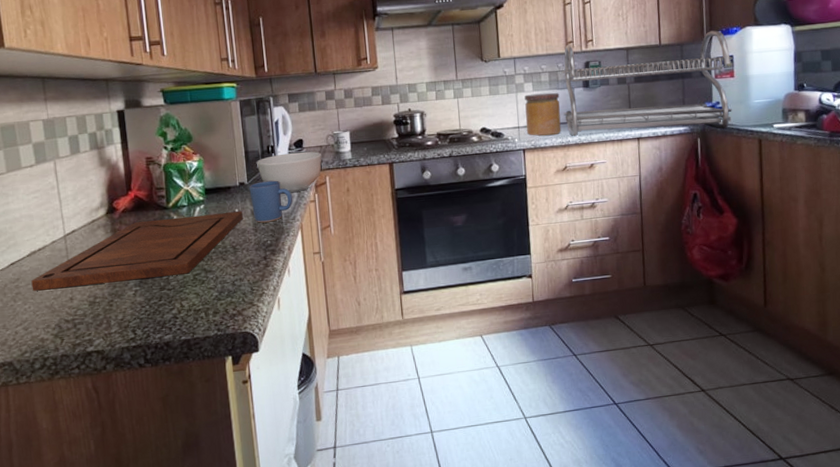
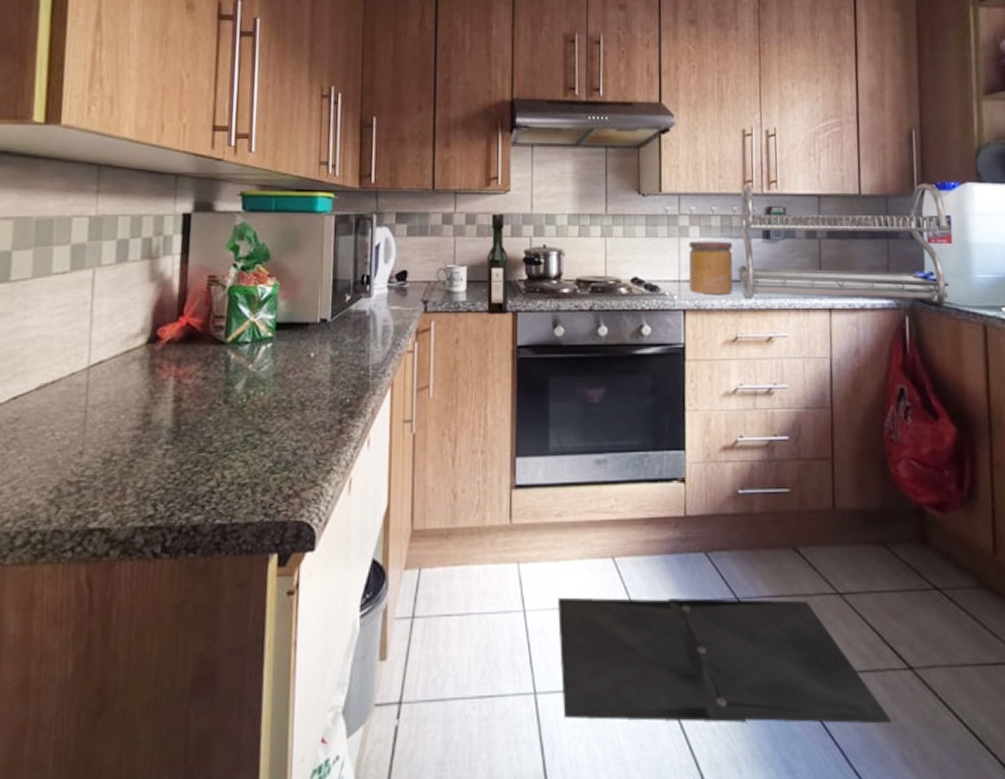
cutting board: present [31,211,243,291] -> none [33,356,319,438]
mug: present [249,180,293,223] -> none [332,320,386,374]
bowl: present [257,151,322,193] -> none [346,286,429,339]
bottle: none [364,87,386,167] -> present [486,213,509,314]
door mat: none [443,352,690,446] -> present [558,597,891,724]

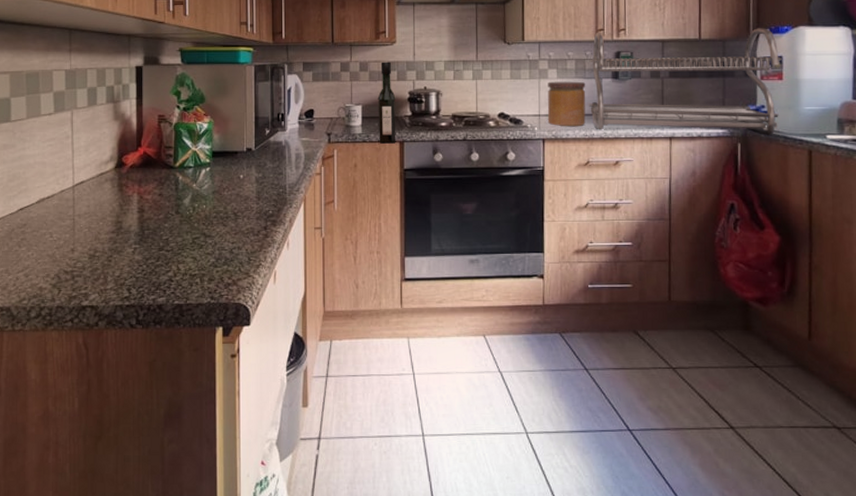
door mat: present [558,597,891,724] -> none [440,364,714,470]

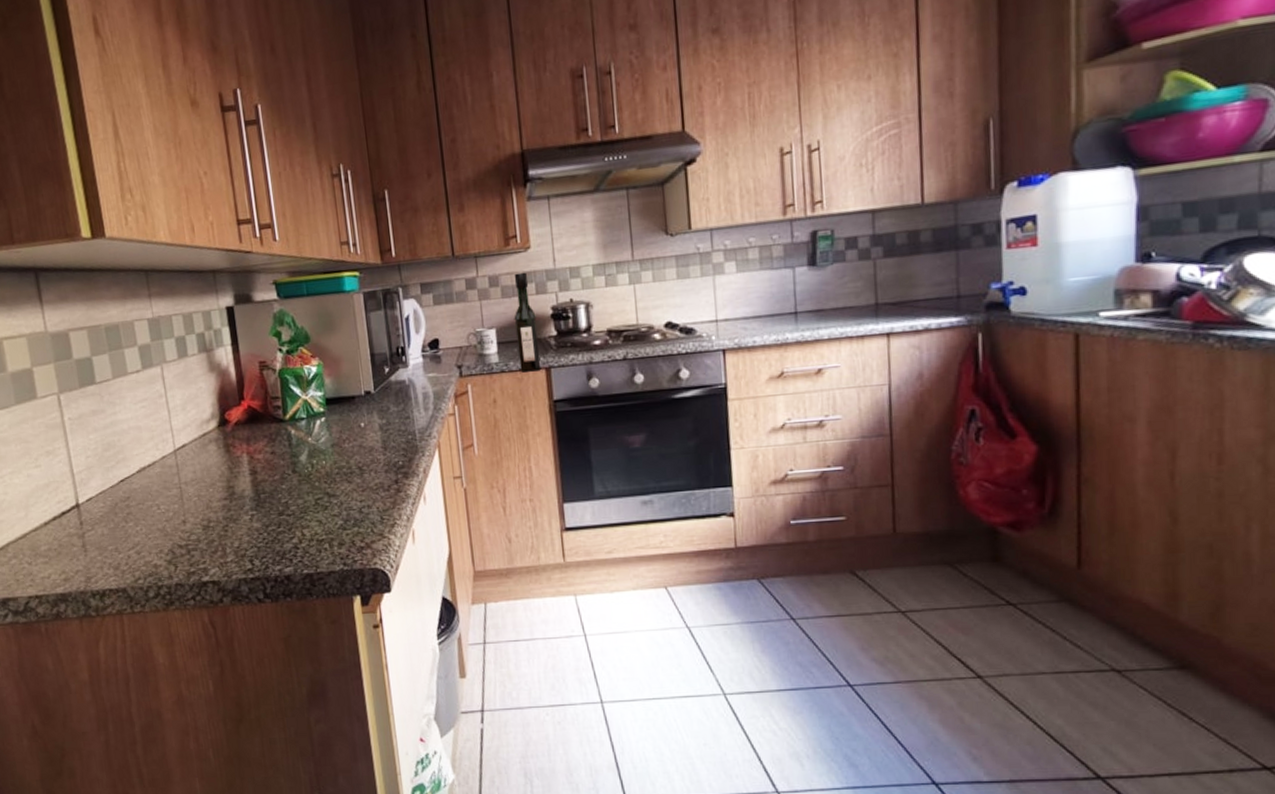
jar: present [547,81,586,126] -> none [725,273,776,332]
dish rack: present [589,28,783,136] -> none [776,180,1037,333]

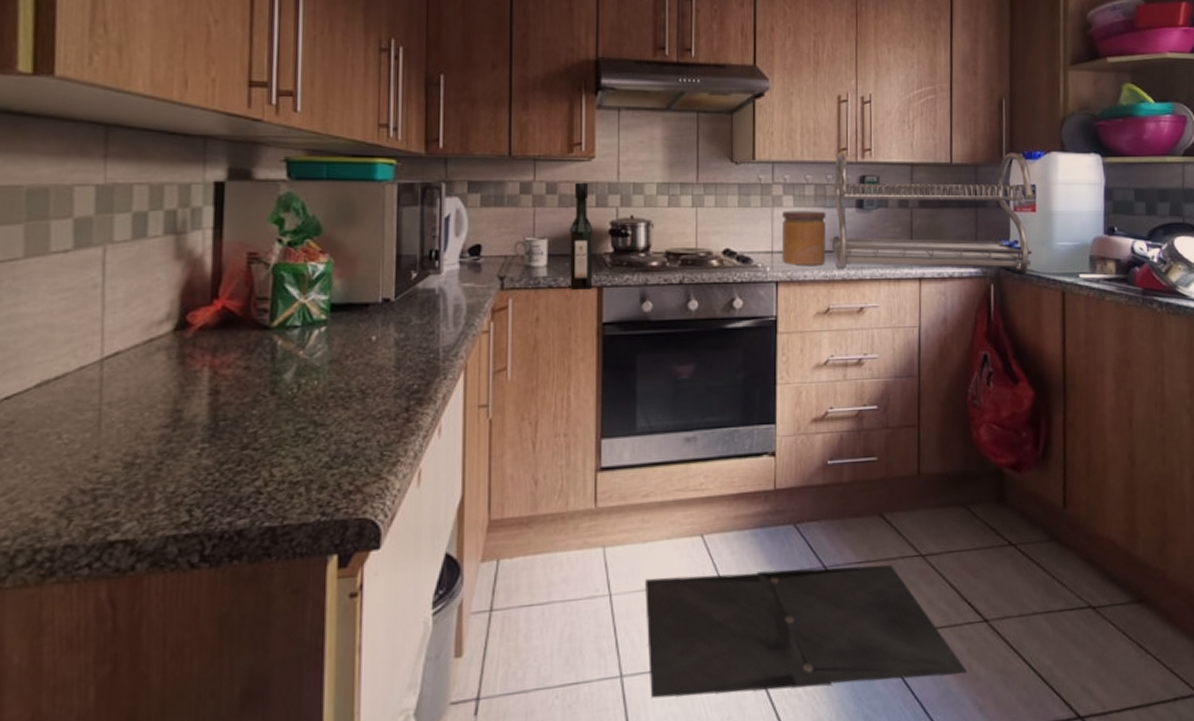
door mat: none [616,619,958,726] -> present [645,565,967,698]
jar: none [725,273,776,332] -> present [781,211,826,265]
dish rack: none [776,180,1037,333] -> present [829,151,1036,276]

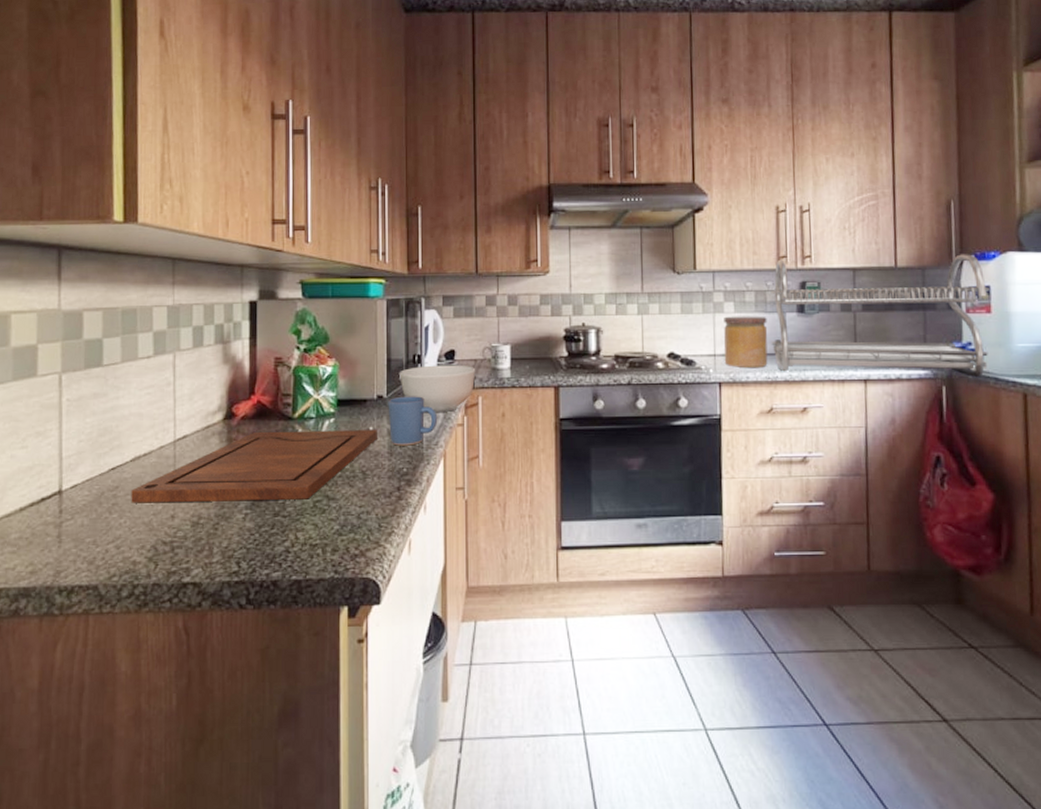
cutting board: none [33,340,382,442] -> present [131,430,377,503]
mug: none [396,298,458,358] -> present [388,396,438,446]
bowl: none [412,262,506,319] -> present [400,365,476,413]
bottle: present [569,182,593,290] -> none [528,294,551,389]
door mat: present [645,565,967,698] -> none [604,649,926,771]

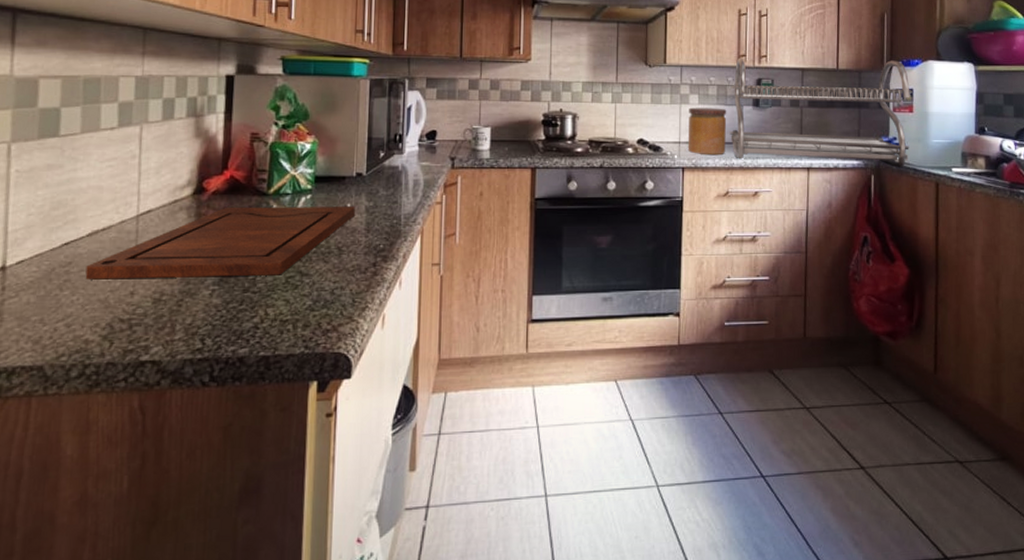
mug: present [388,396,438,446] -> none [367,174,417,223]
bowl: present [400,365,476,413] -> none [380,144,456,191]

